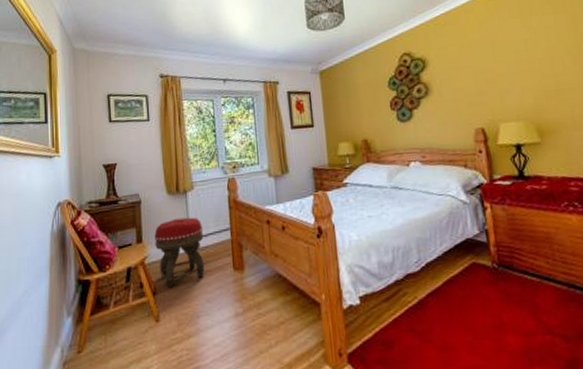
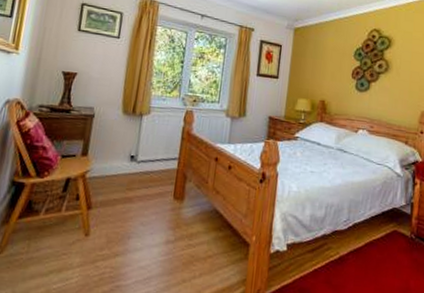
footstool: present [154,217,205,288] -> none [99,138,152,205]

